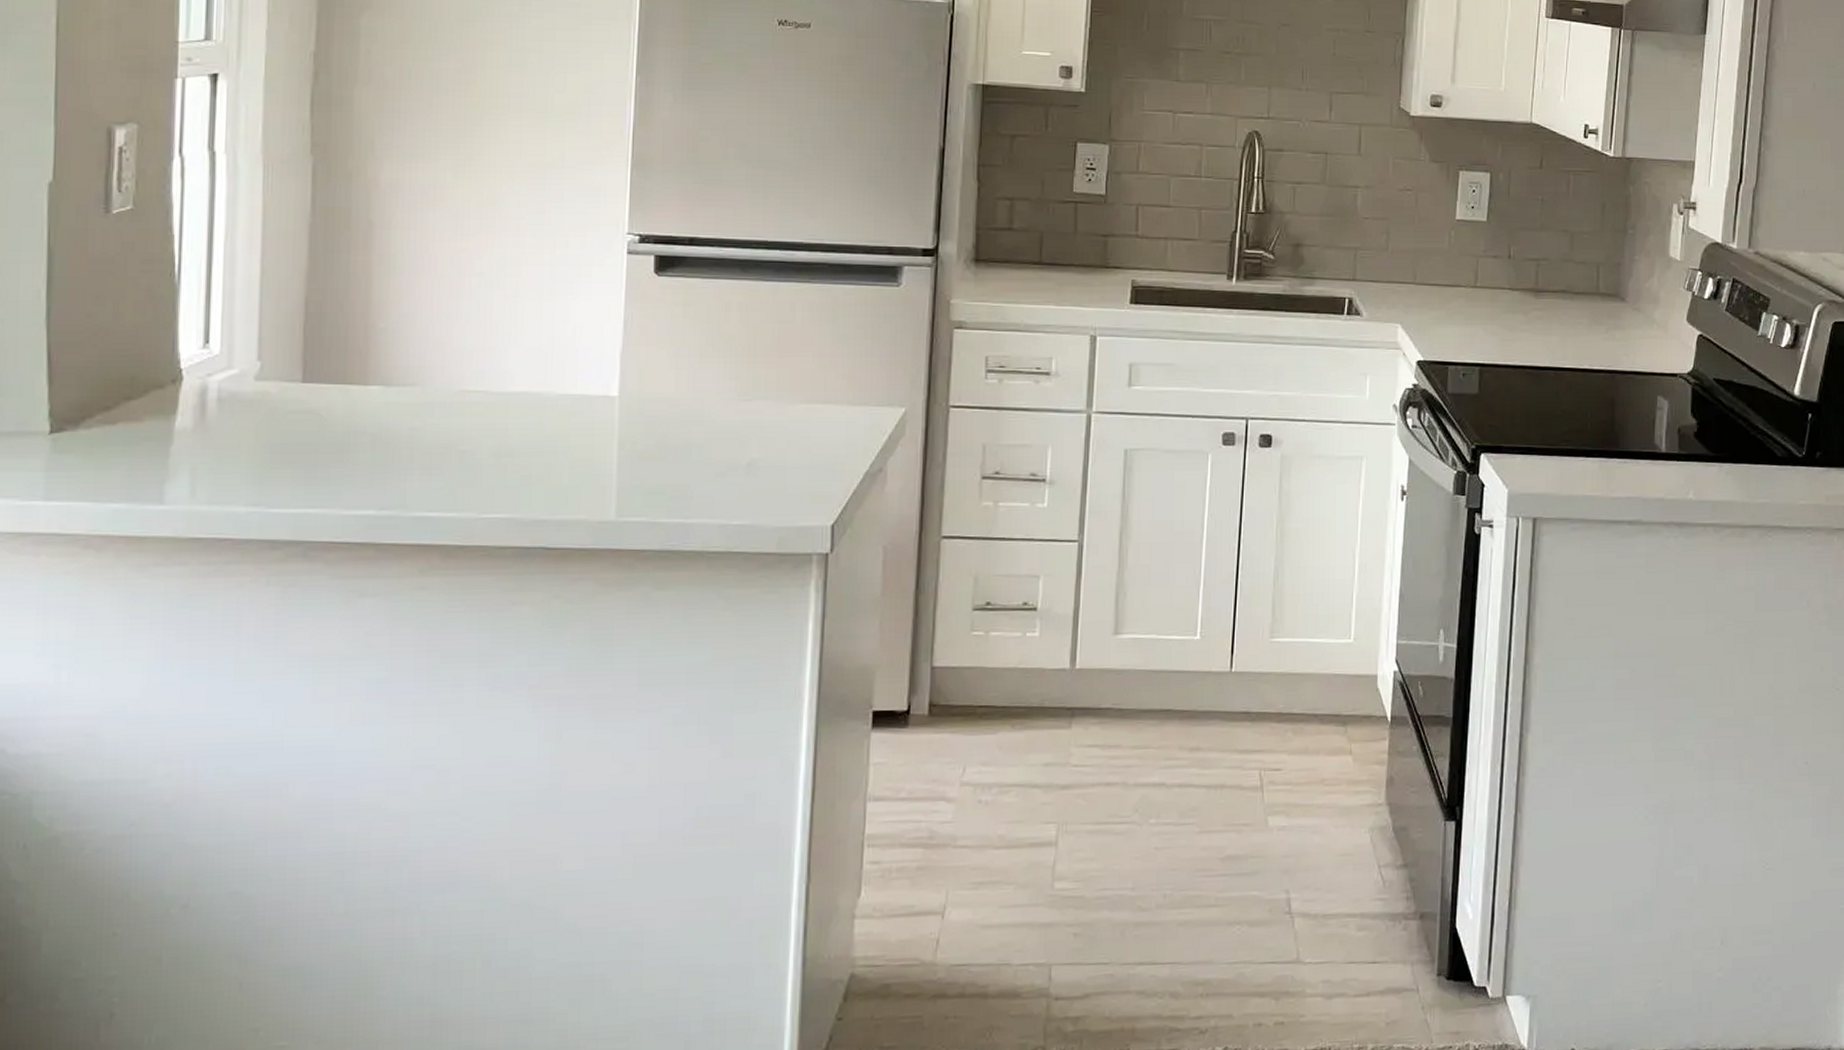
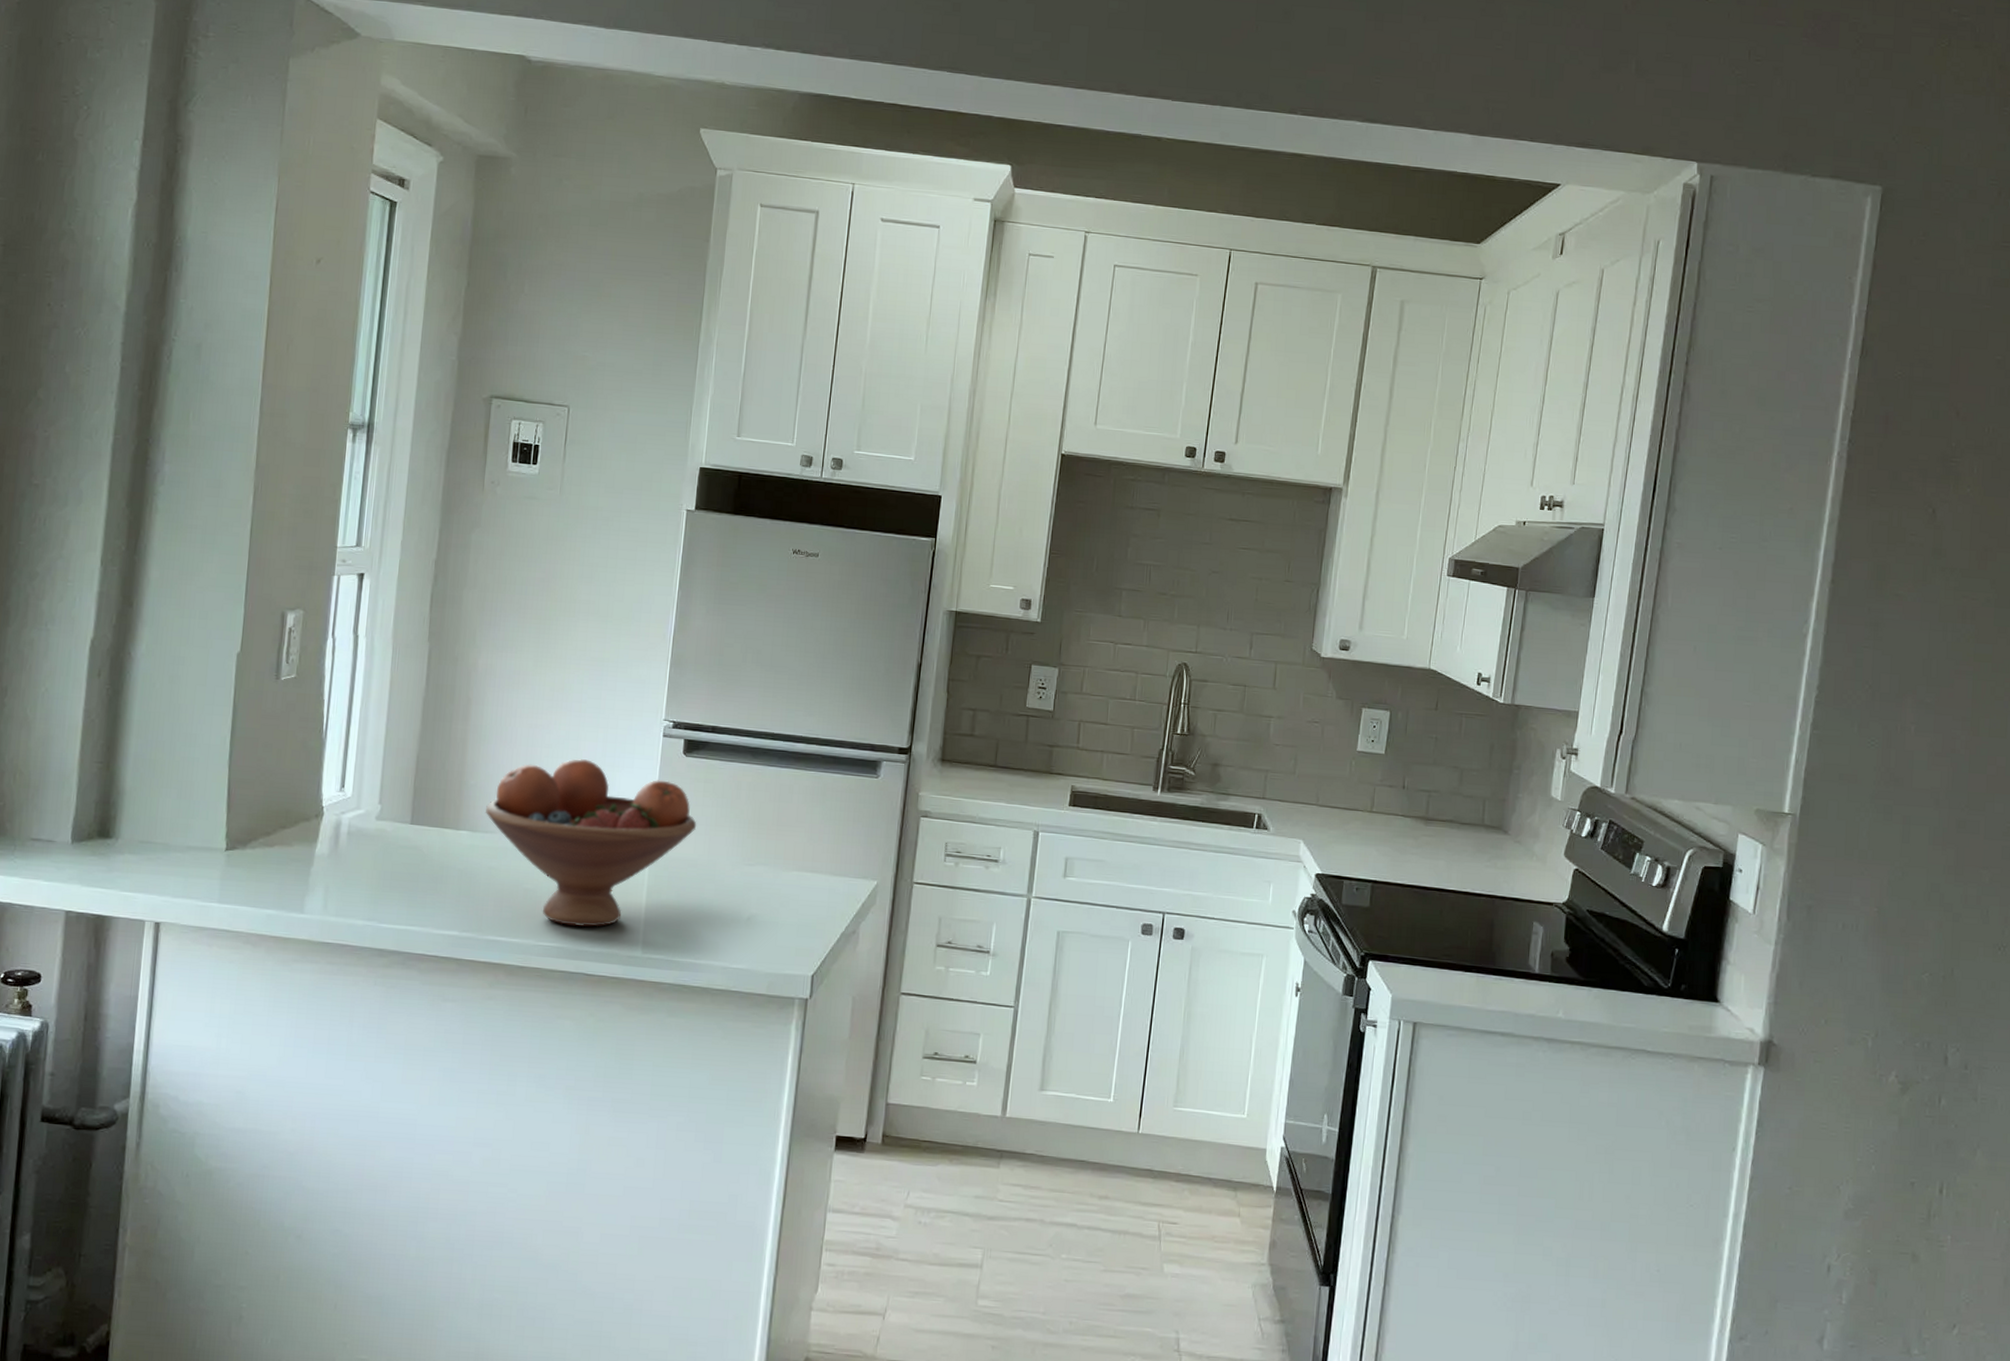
fruit bowl: none [400,288,677,491] -> present [484,759,697,927]

